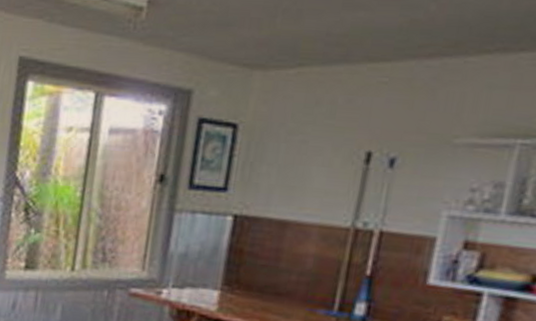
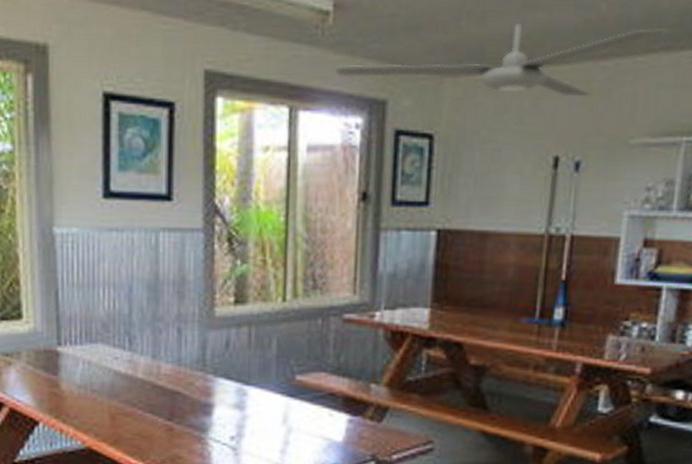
ceiling fan: none [144,21,508,95] -> present [335,22,669,97]

